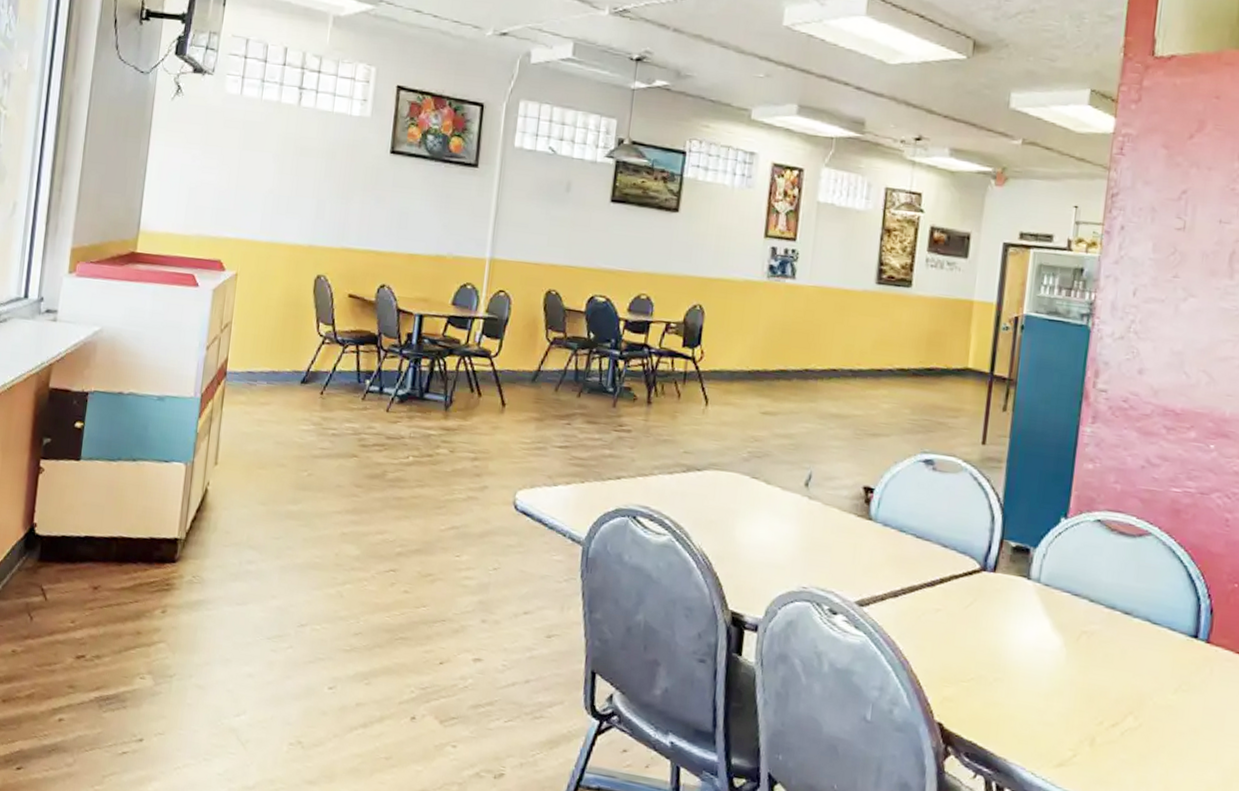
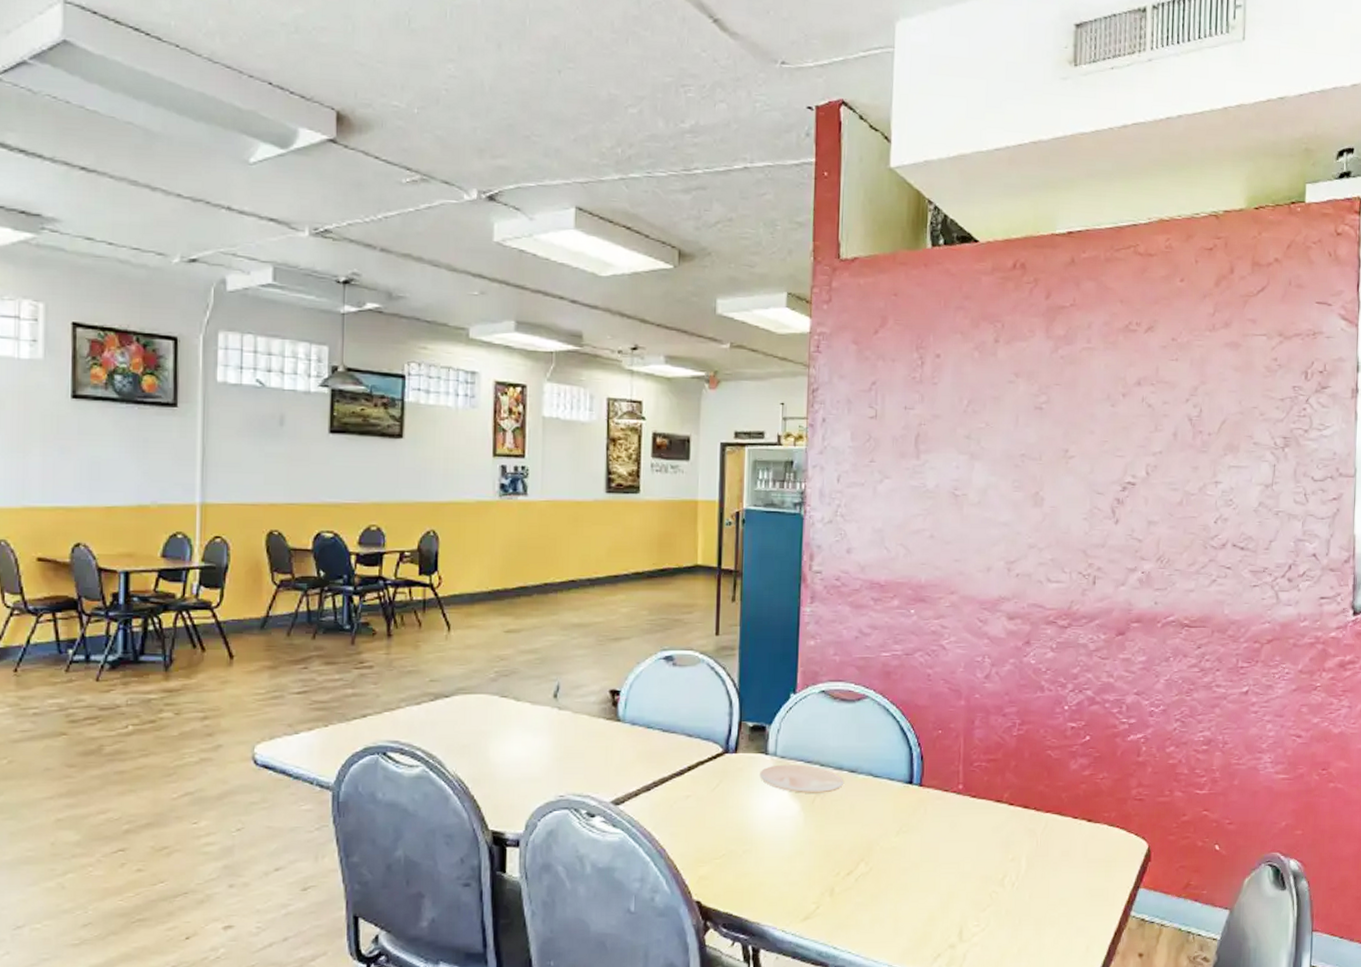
plate: none [1019,592,1115,633] -> present [760,764,843,793]

